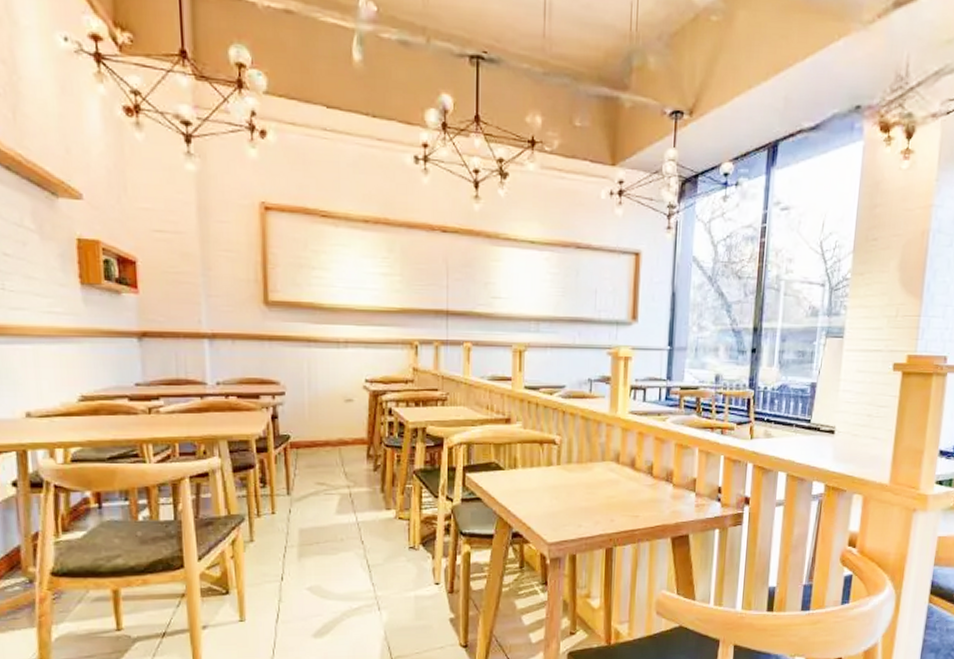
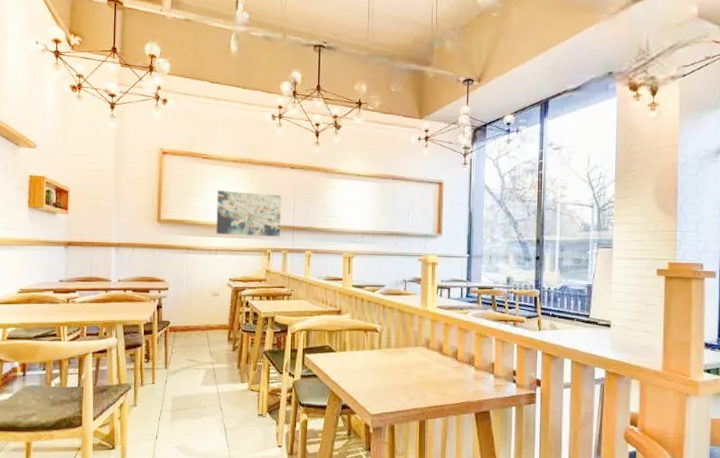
wall art: none [344,261,431,325] -> present [216,190,282,237]

